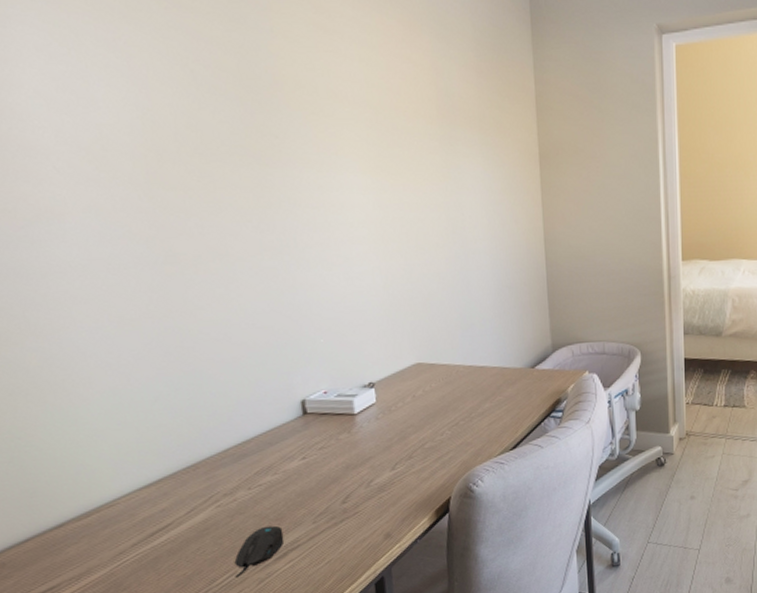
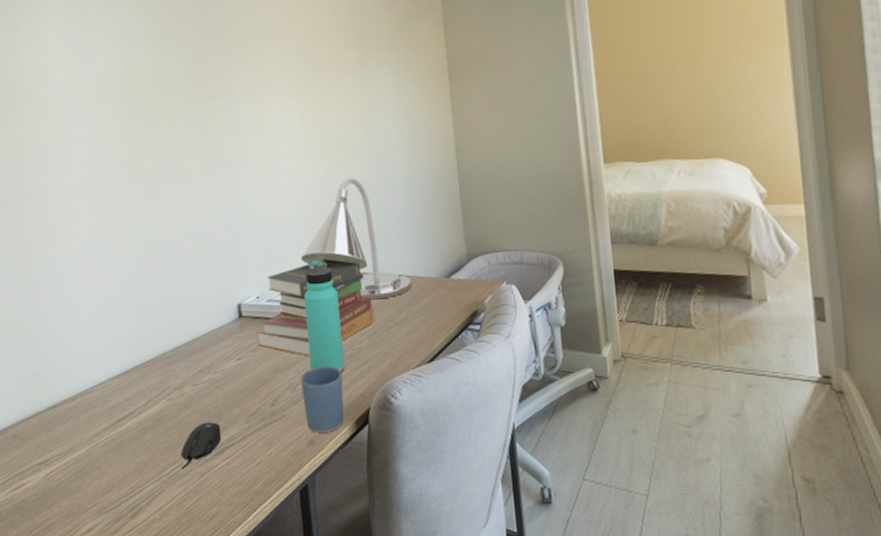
books: none [324,350,457,451] -> present [256,258,375,357]
table lamp: none [375,264,496,392] -> present [300,176,412,300]
mug: none [376,459,424,527] -> present [301,366,344,434]
thermos bottle: none [379,351,425,465] -> present [304,259,345,373]

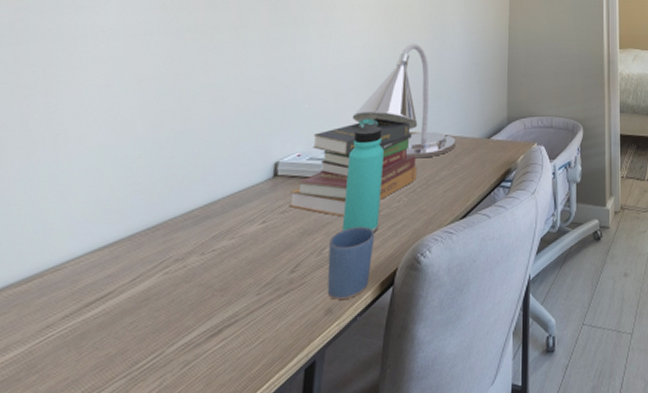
computer mouse: present [181,422,222,470] -> none [160,296,225,360]

